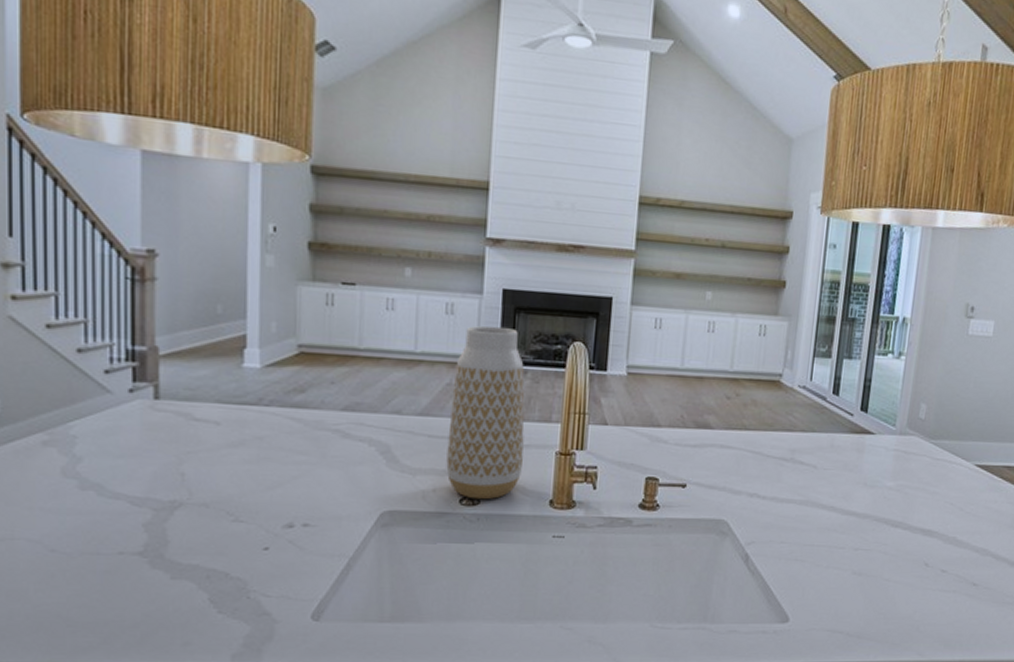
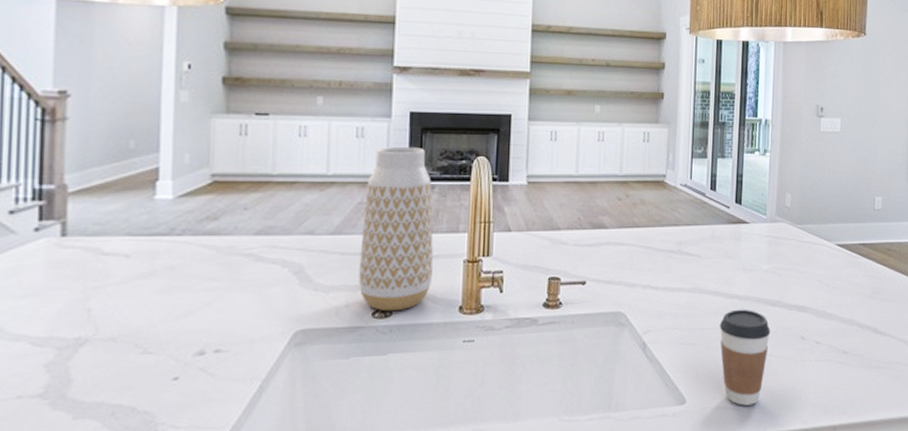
coffee cup: none [831,527,890,631] -> present [719,309,771,406]

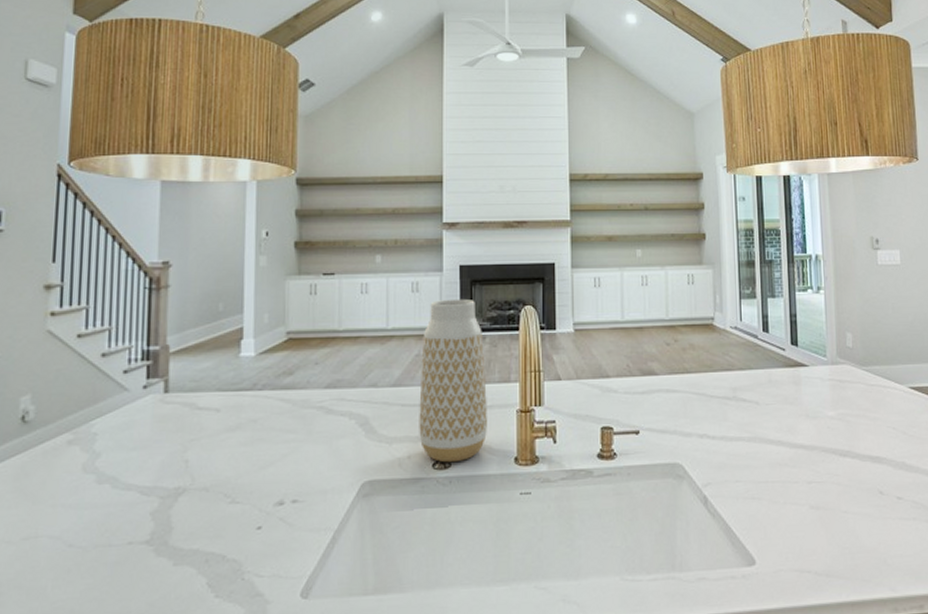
coffee cup: present [719,309,771,406] -> none [785,460,844,569]

